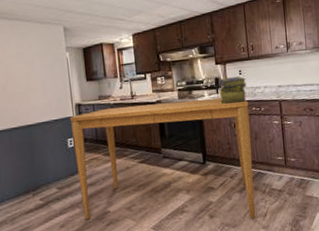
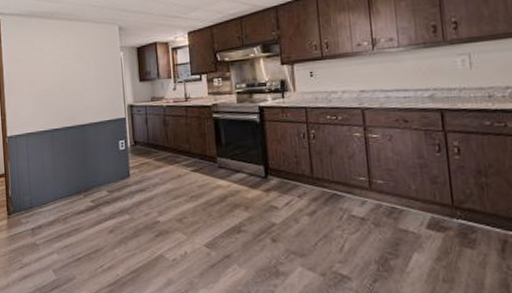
dining table: present [69,97,256,220] -> none [122,103,330,249]
stack of books: present [218,76,246,104] -> none [284,79,319,110]

